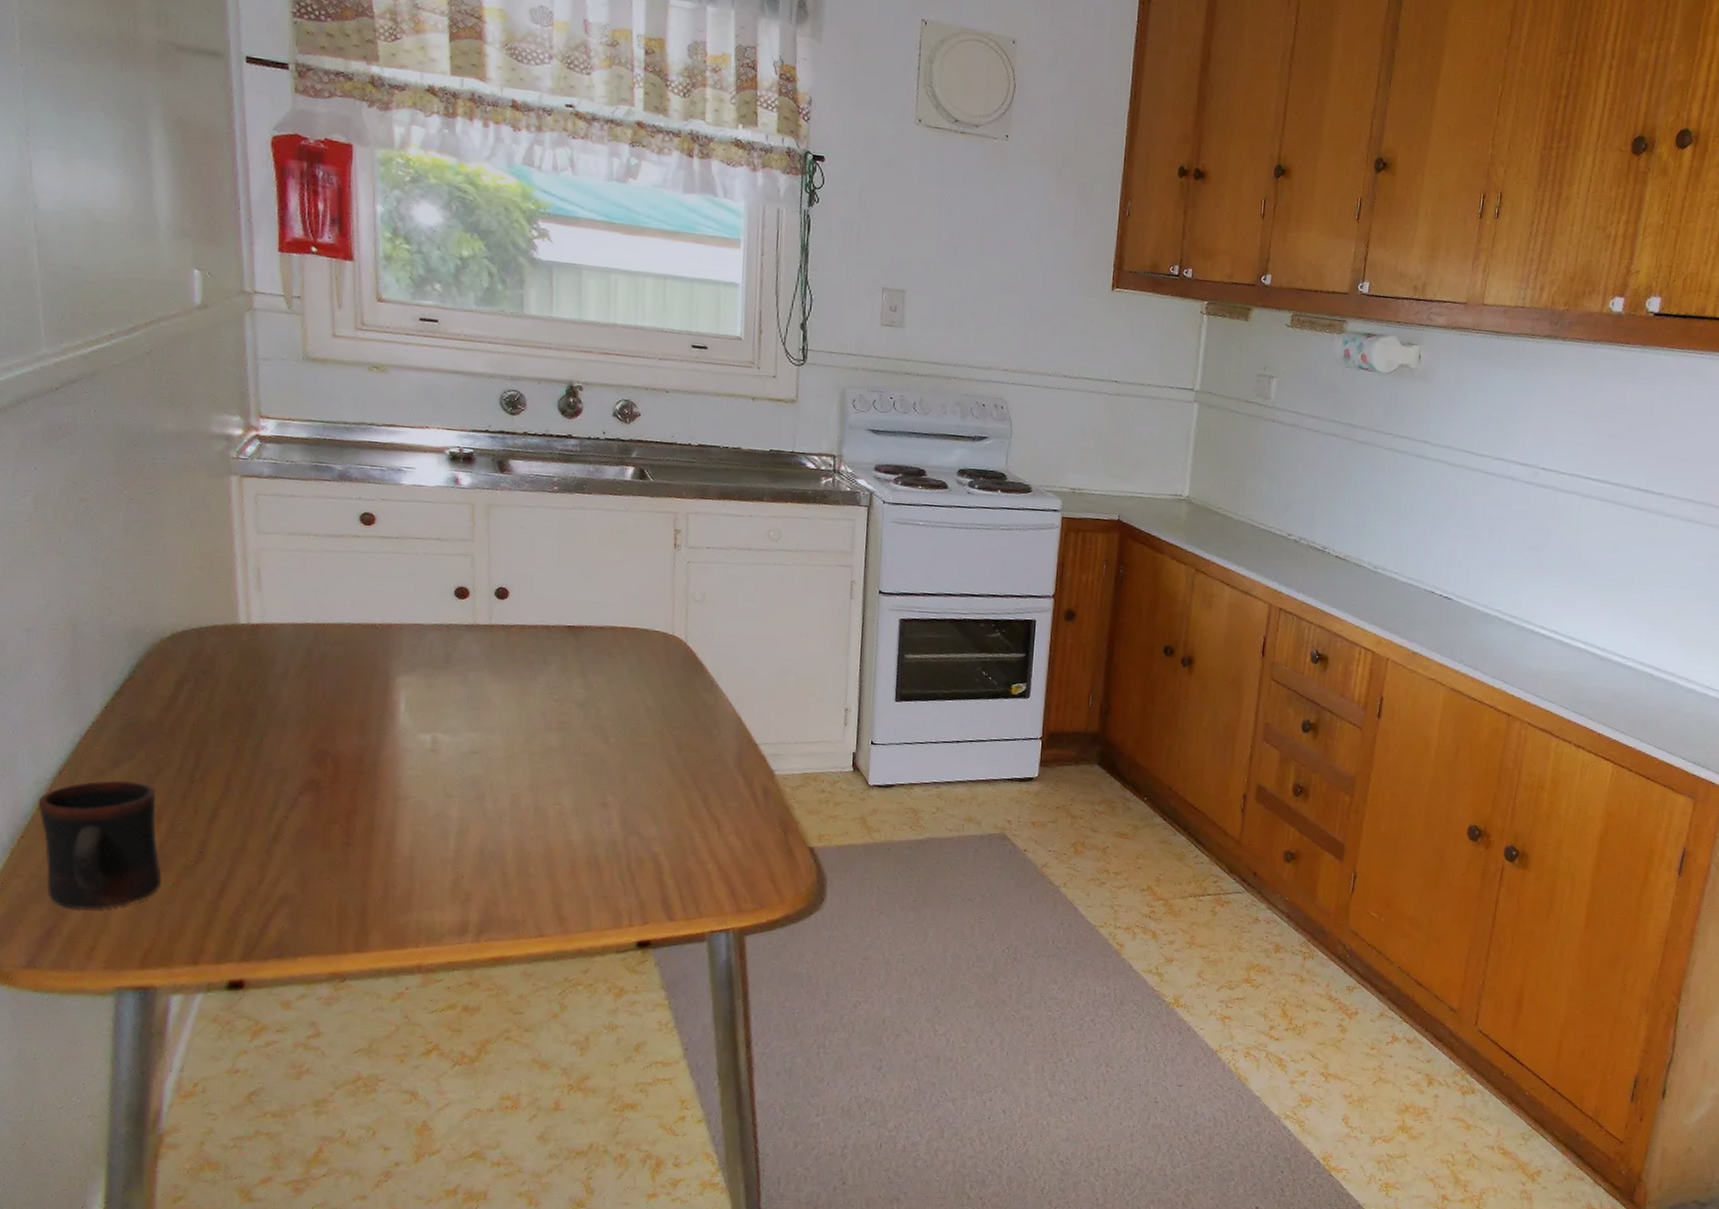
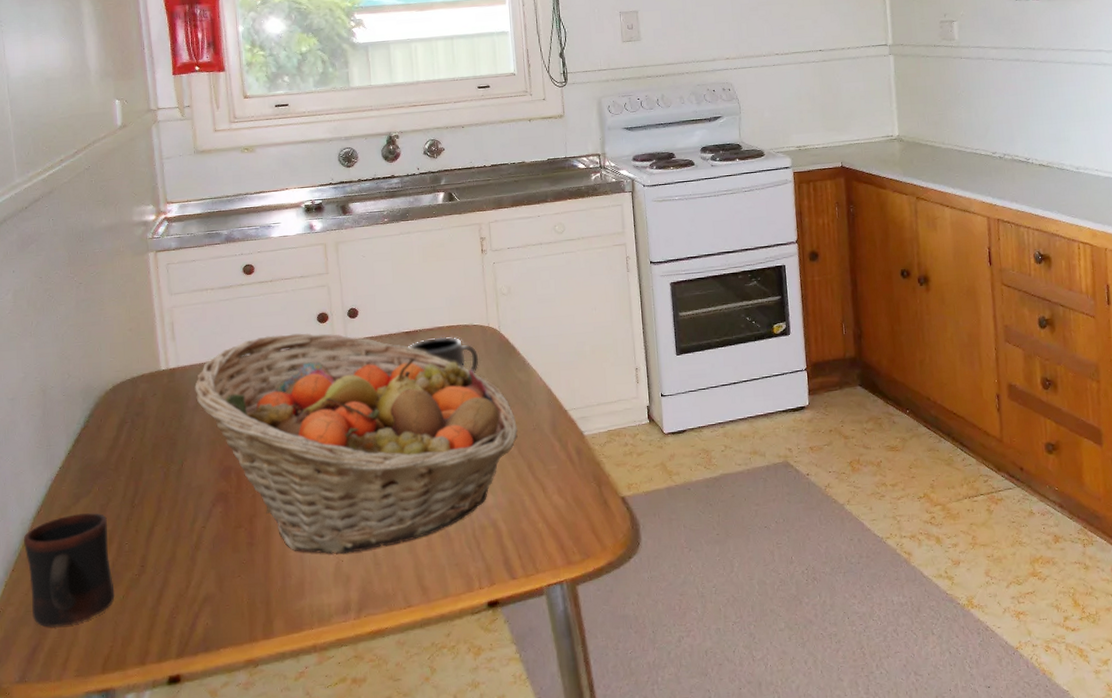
fruit basket: none [284,603,695,869] -> present [195,333,518,554]
mug: none [570,637,657,686] -> present [408,336,479,373]

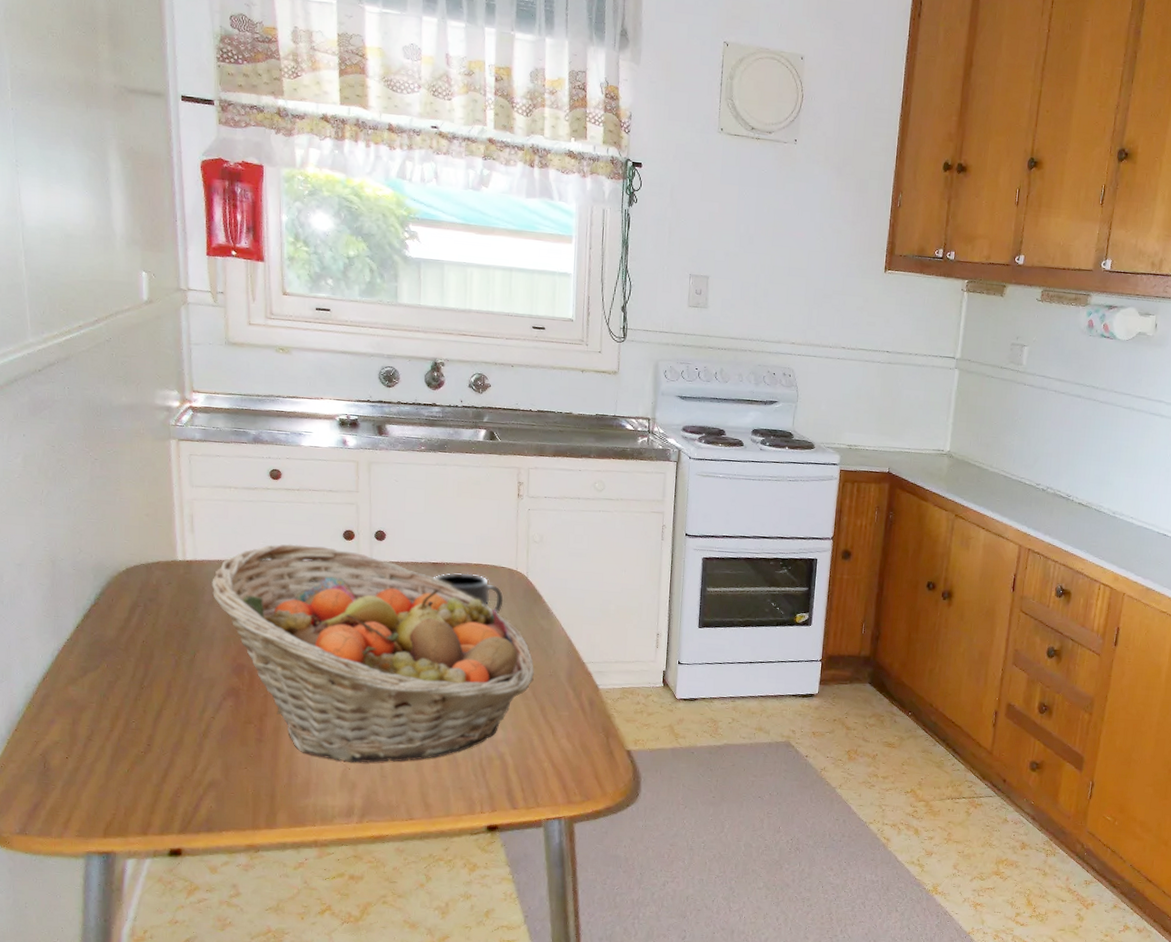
mug: present [23,513,115,627] -> none [27,686,119,789]

